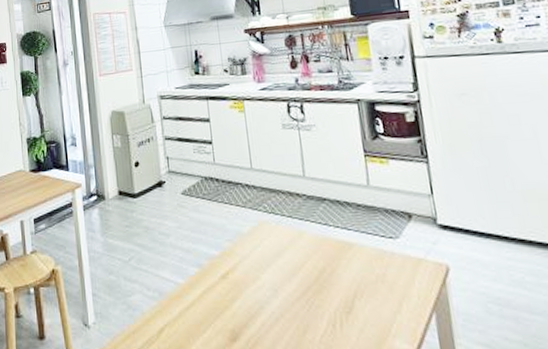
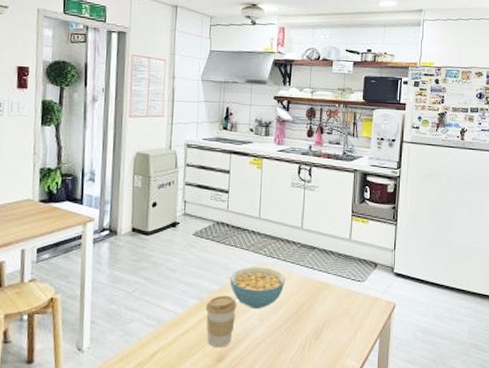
coffee cup: none [207,262,244,324] -> present [205,295,237,348]
cereal bowl: none [229,226,296,276] -> present [230,267,285,308]

